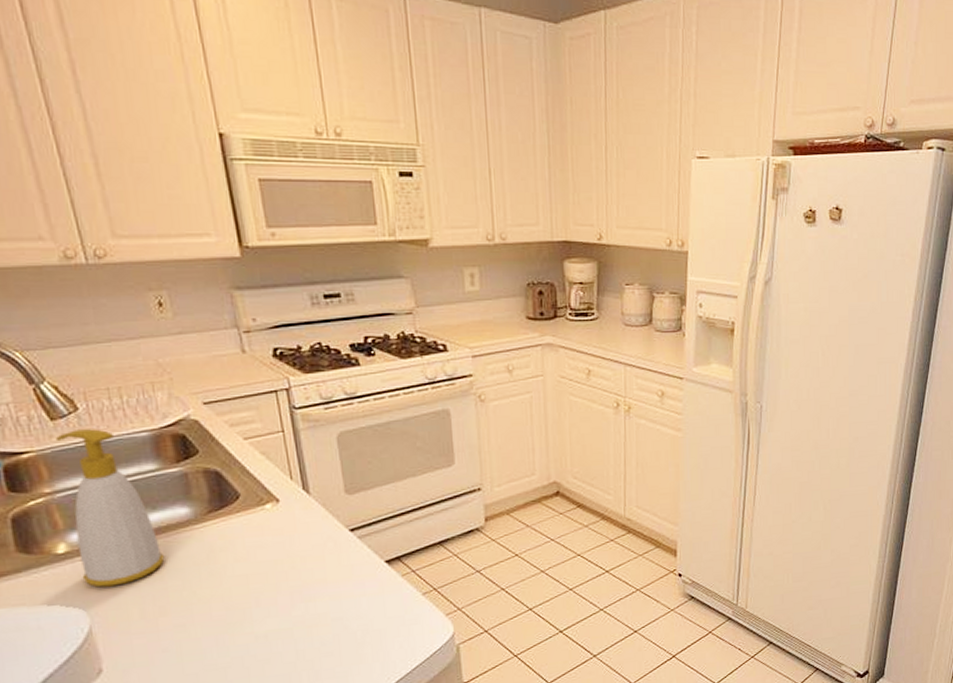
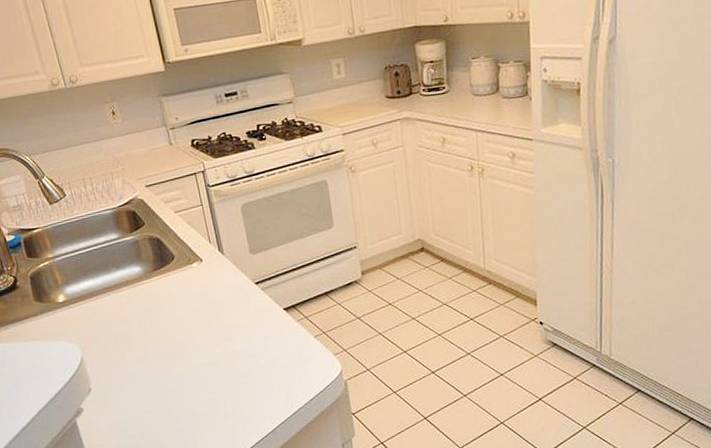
soap bottle: present [56,429,165,588] -> none [54,209,127,328]

